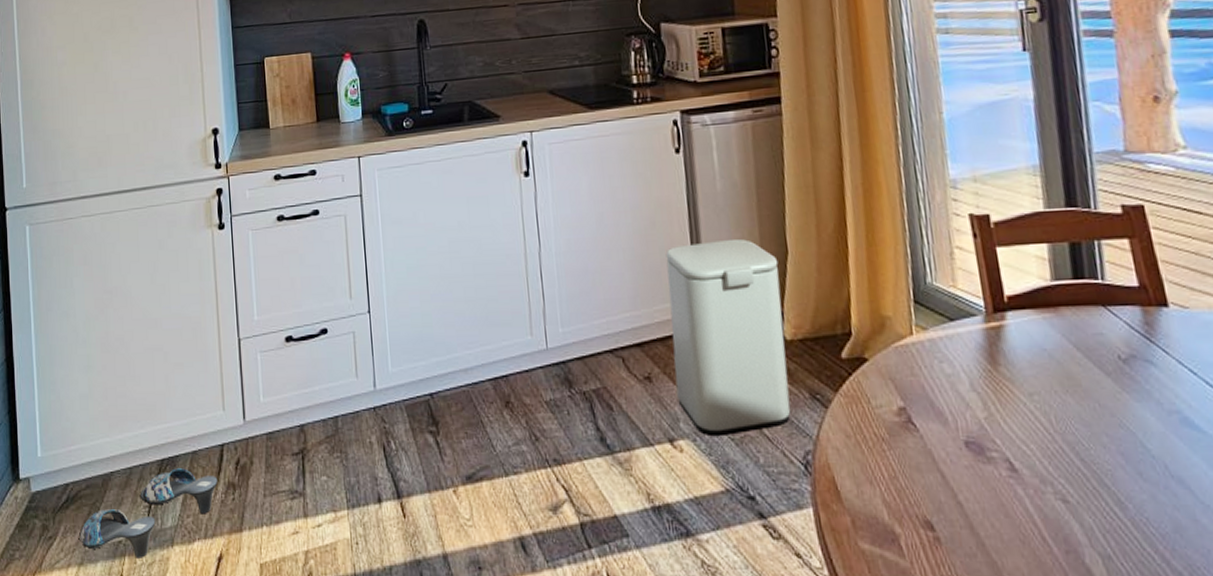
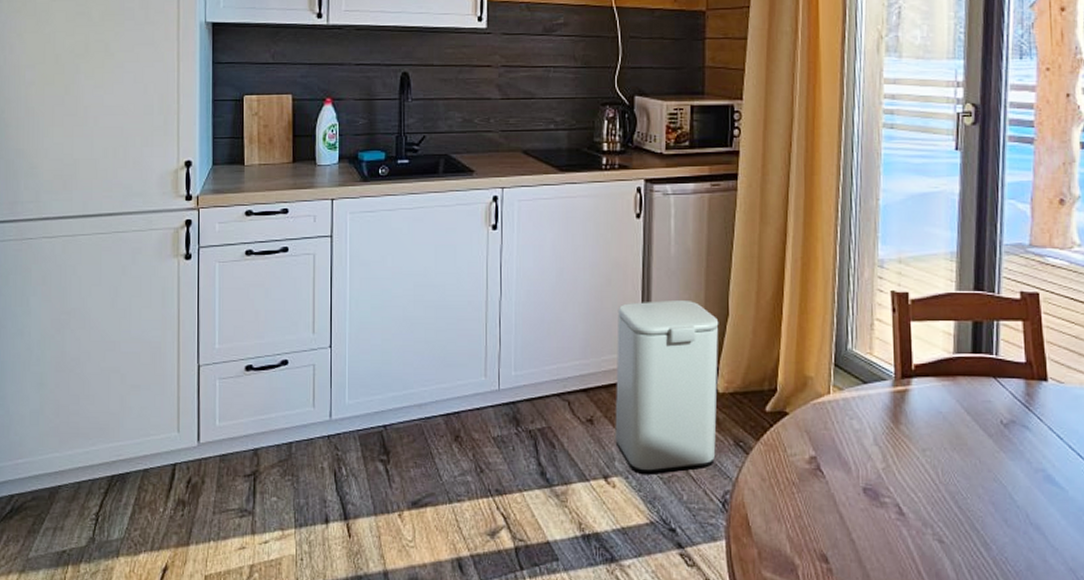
slippers: present [79,468,218,558] -> none [22,484,168,567]

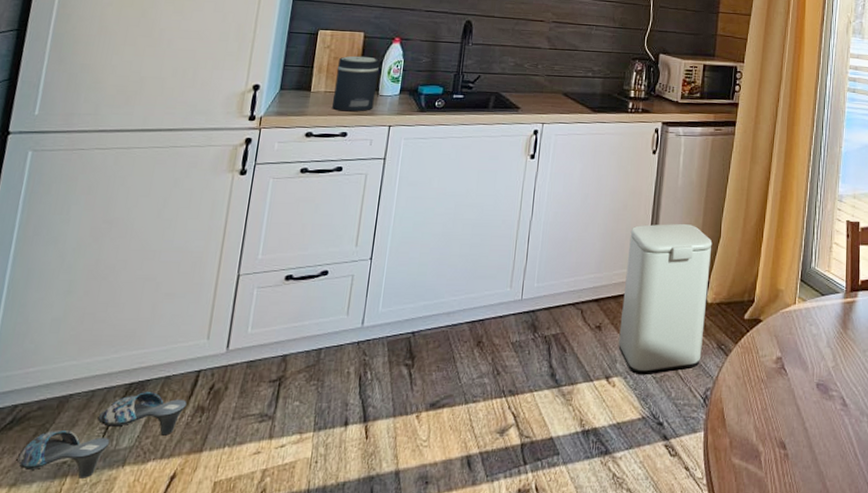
slippers: none [22,484,168,567] -> present [17,392,187,478]
cylinder: none [269,122,312,185] -> present [332,56,380,112]

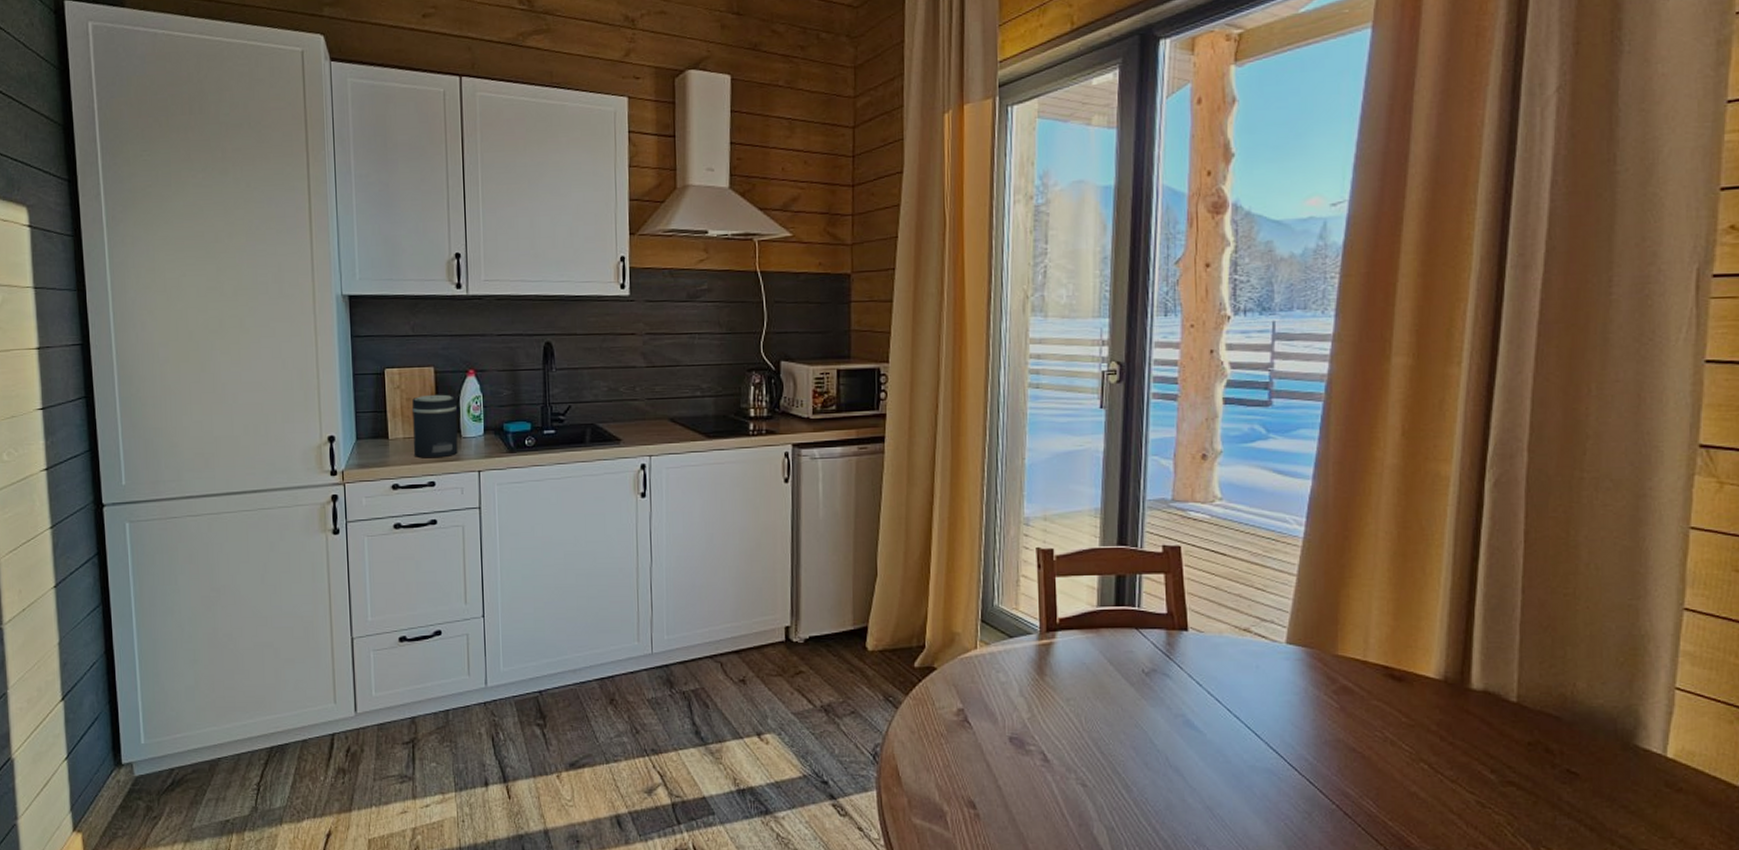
slippers: present [17,392,187,478] -> none [185,755,328,835]
pedal bin: present [618,223,713,375] -> none [767,561,868,731]

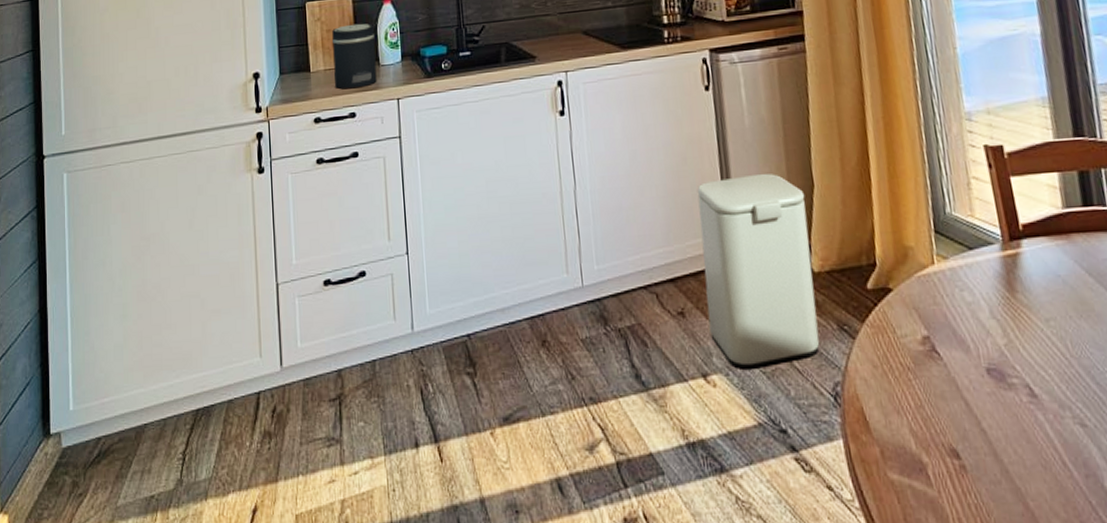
pedal bin: none [767,561,868,731] -> present [697,173,820,371]

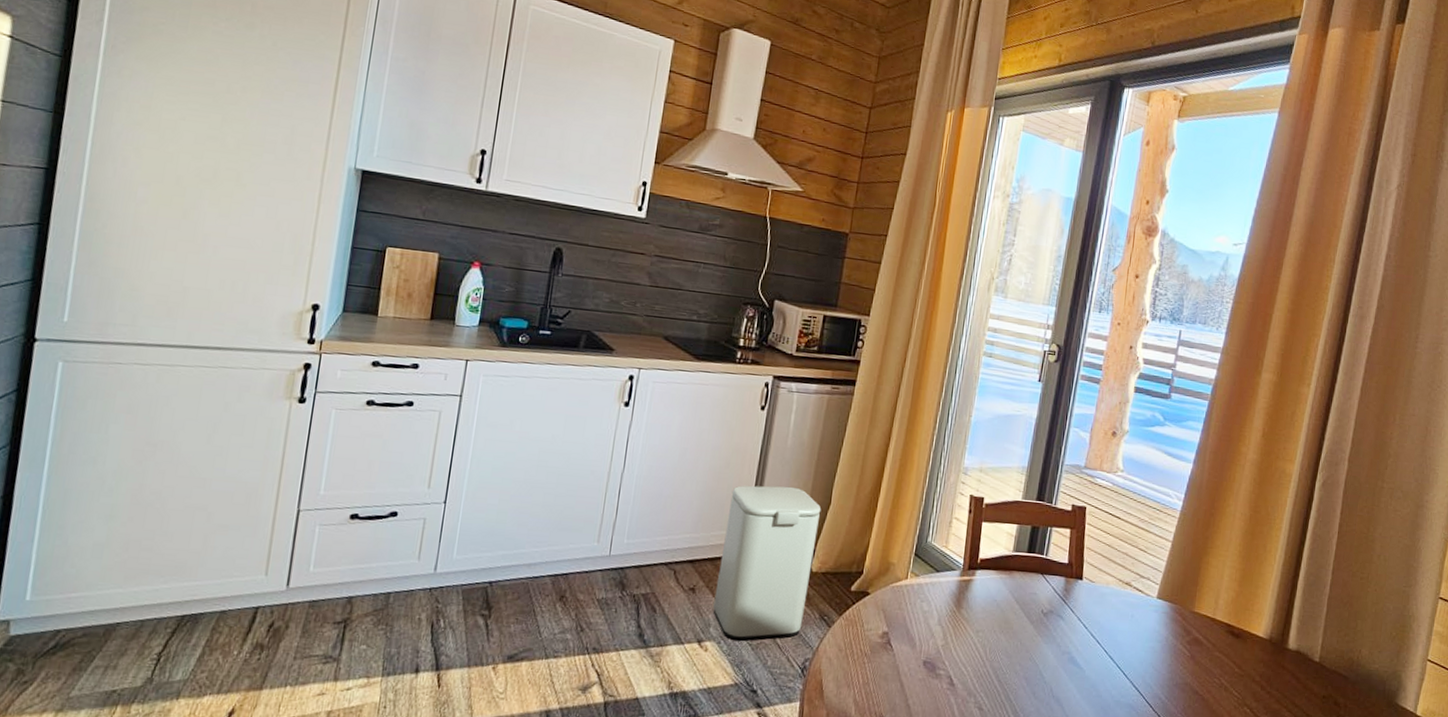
cylinder: present [332,23,377,90] -> none [402,279,456,342]

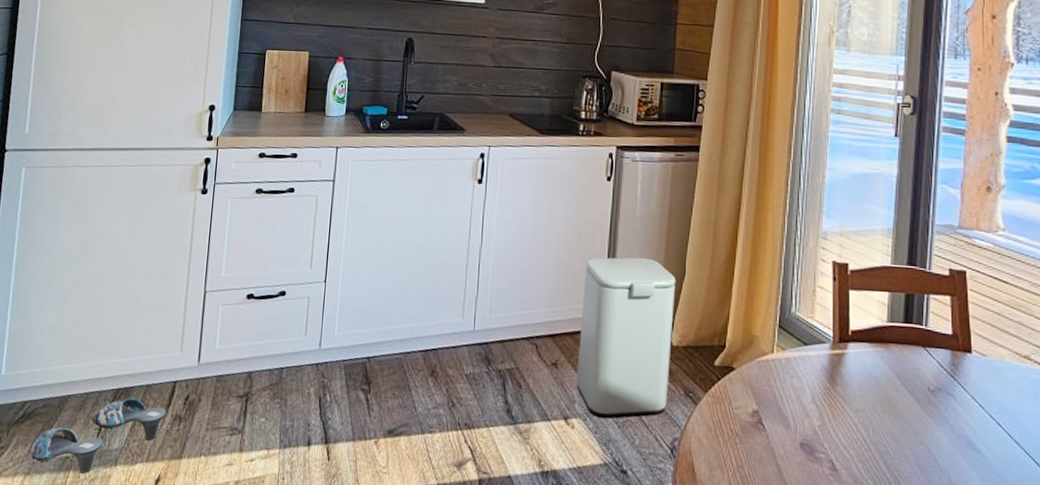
slippers: none [63,625,245,708] -> present [29,398,166,474]

